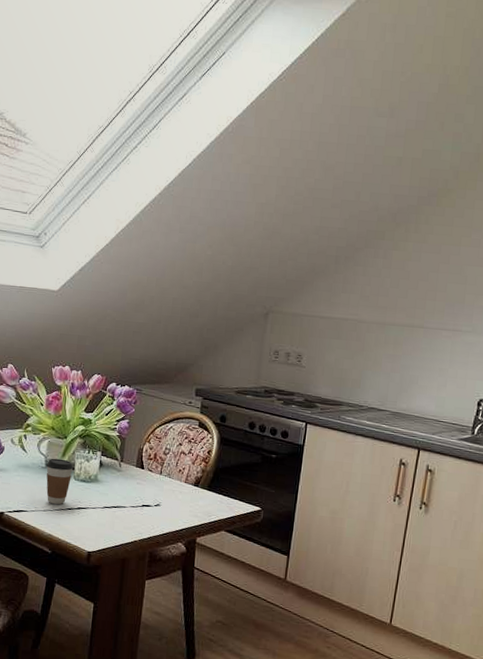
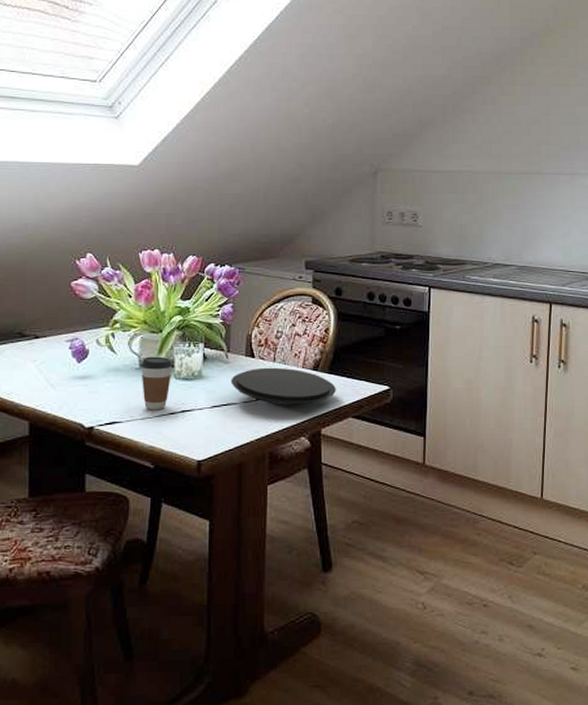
plate: none [121,478,213,515] -> present [231,367,336,405]

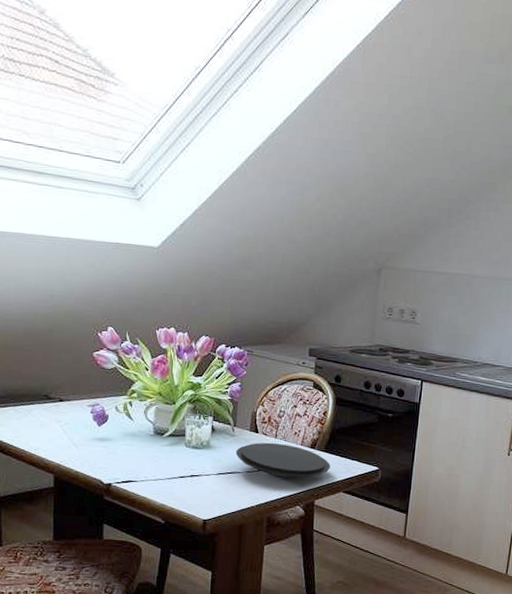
coffee cup: present [141,356,173,411] -> none [155,425,184,473]

